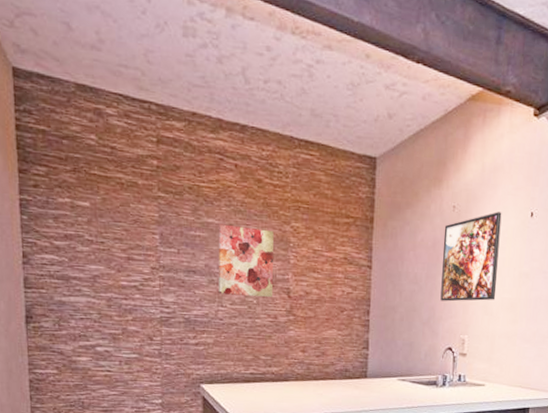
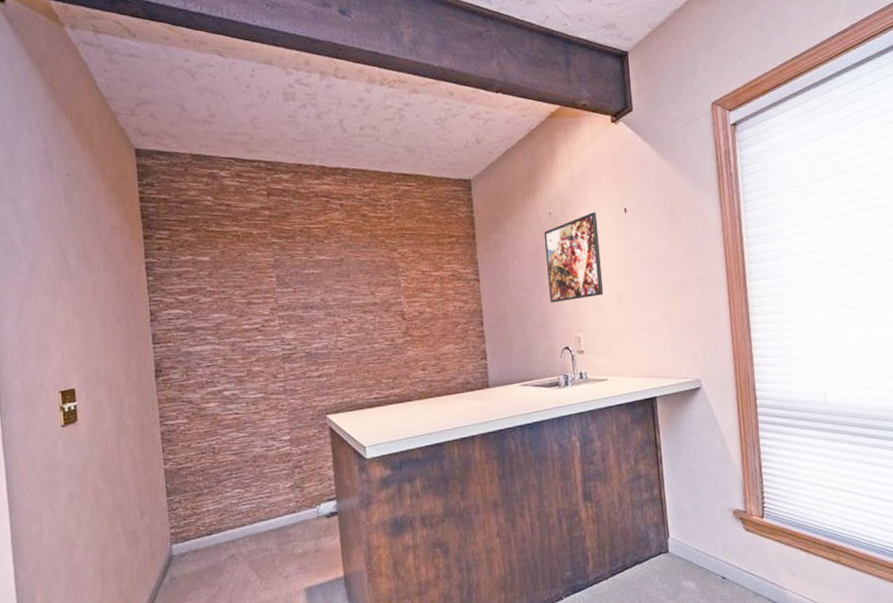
wall art: present [218,224,274,297] -> none [330,259,388,325]

